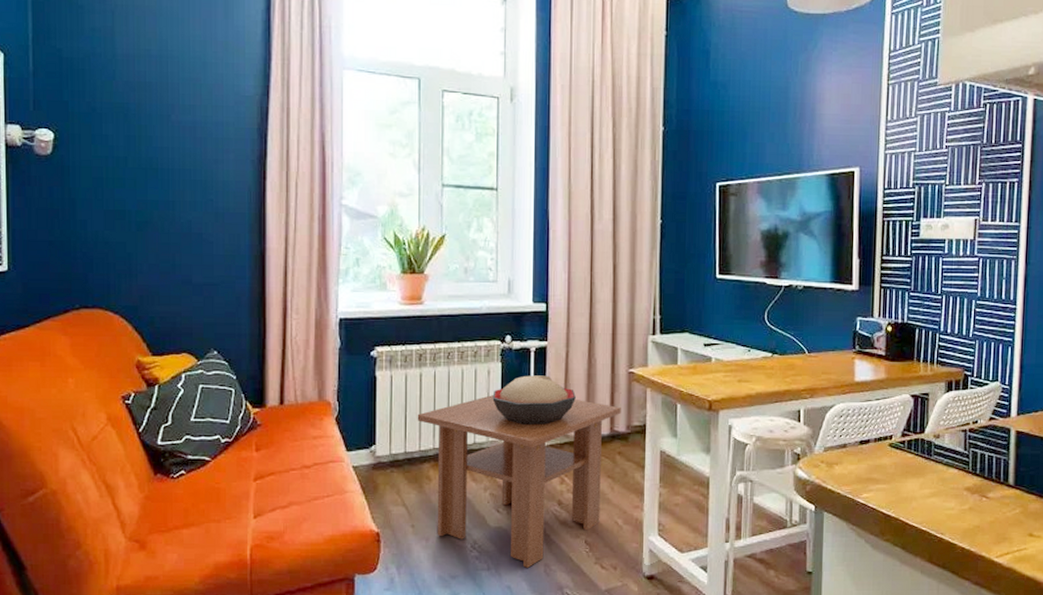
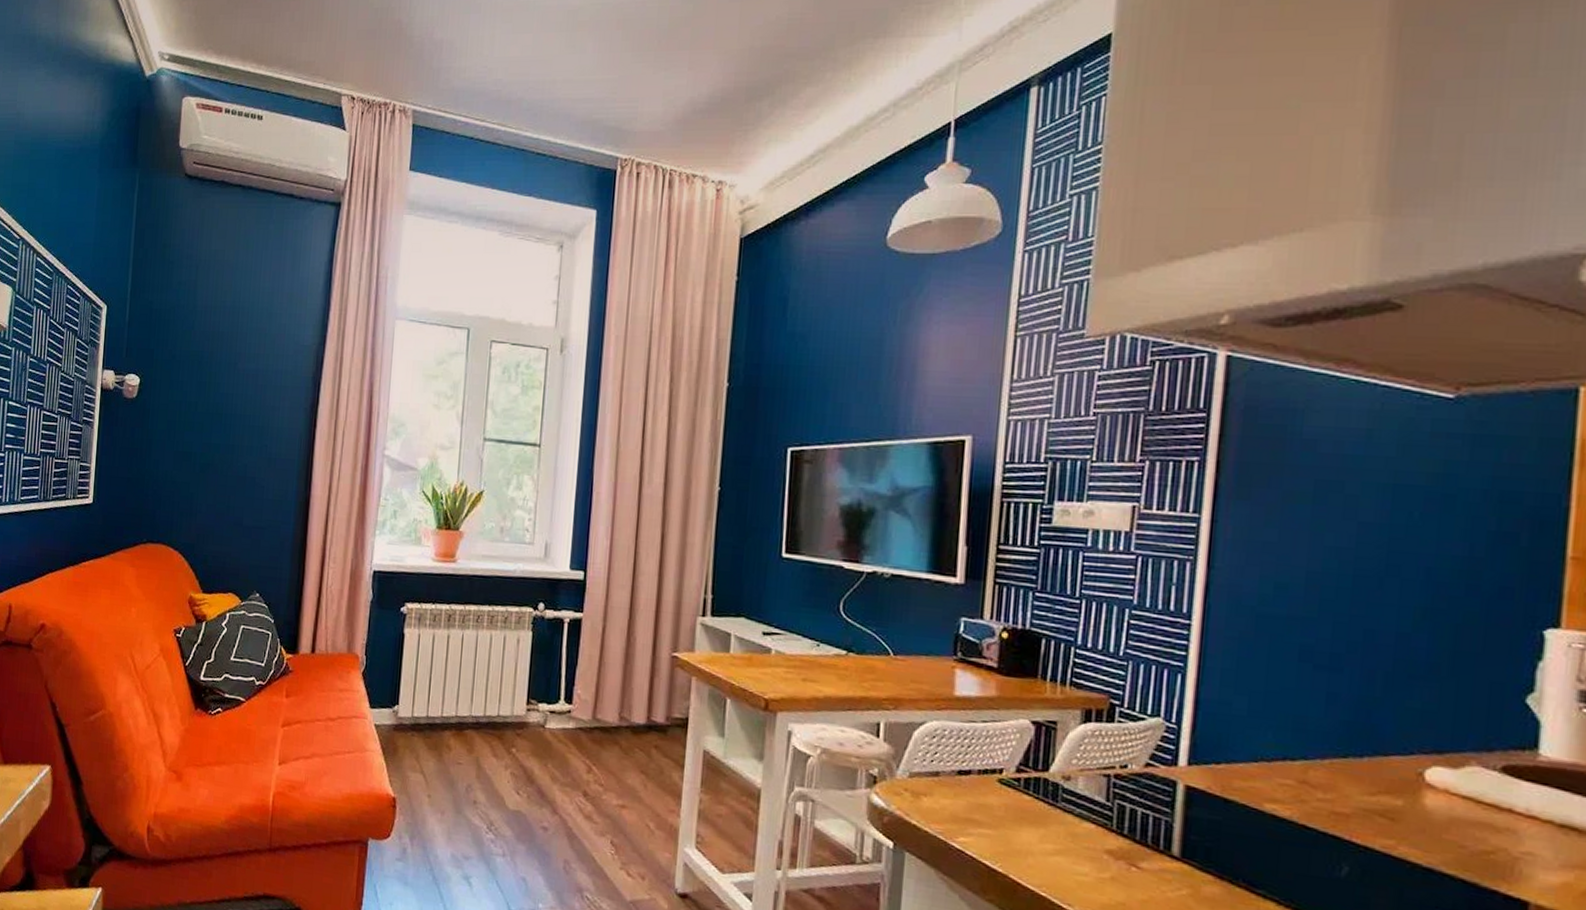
coffee table: present [417,395,621,568] -> none [441,665,661,861]
decorative bowl: present [492,375,576,425] -> none [520,648,611,705]

